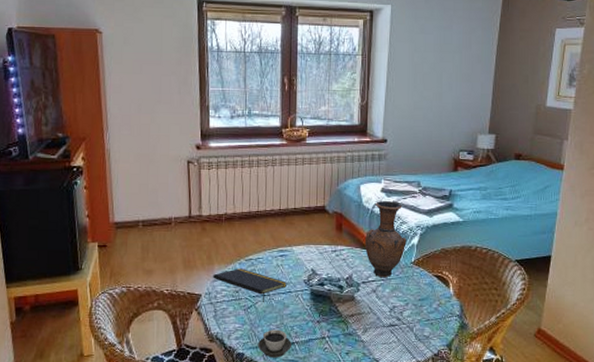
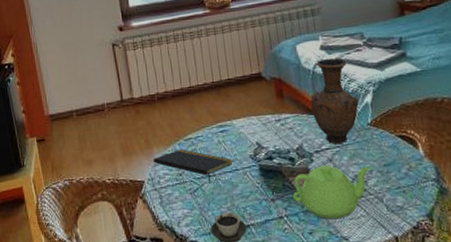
teapot: none [337,295,407,343] -> present [293,165,370,220]

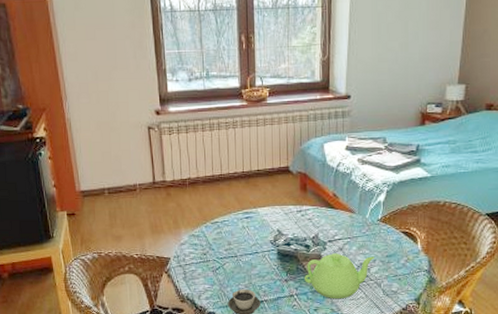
notepad: present [153,149,232,185] -> none [180,231,253,264]
vase: present [310,58,359,145] -> none [329,158,373,236]

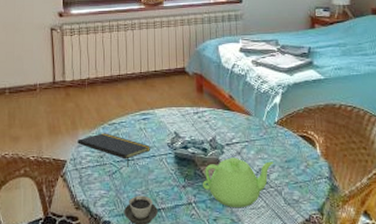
notepad: none [180,231,253,264] -> present [78,133,150,168]

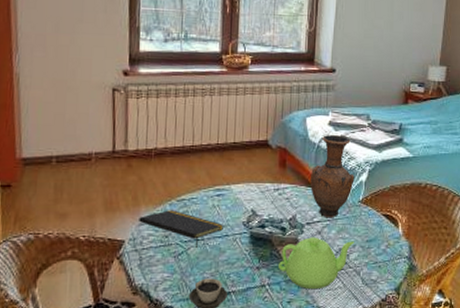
vase: none [226,60,269,140] -> present [309,134,355,218]

